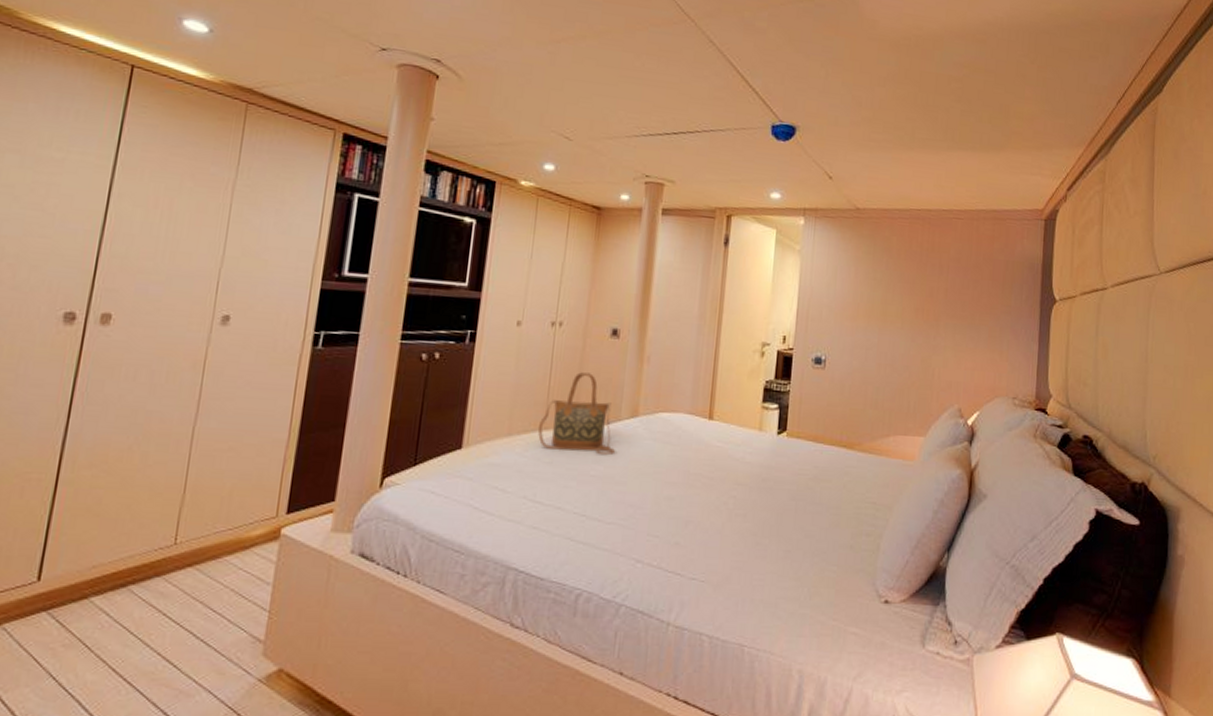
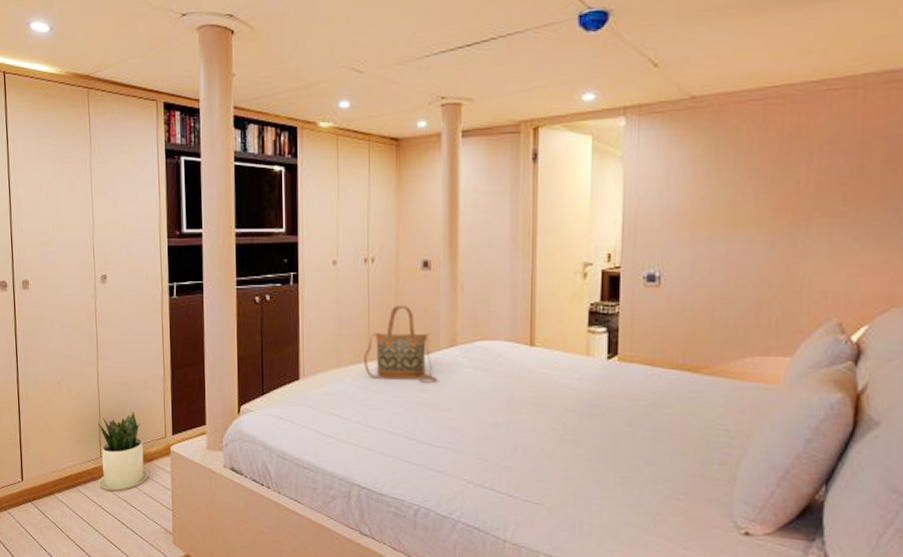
planter: none [163,485,244,589] -> present [97,411,149,491]

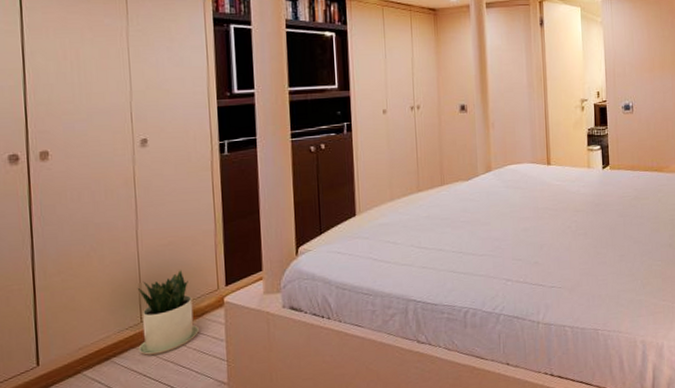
handbag: present [363,305,438,384] -> none [413,143,478,206]

